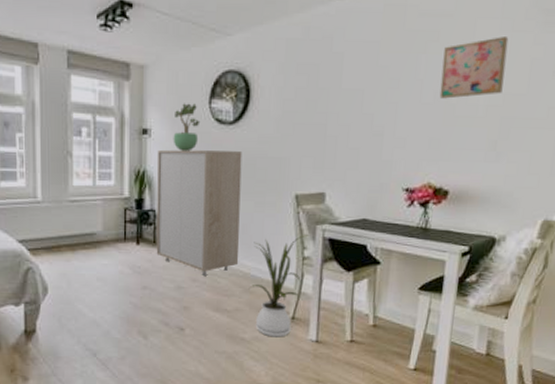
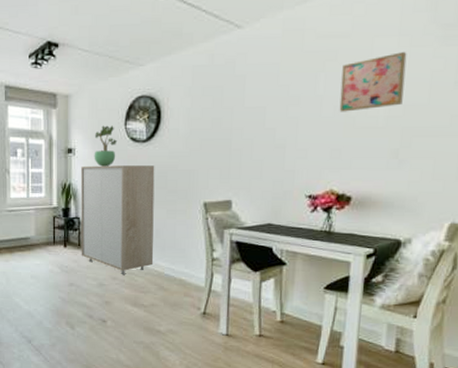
house plant: present [249,235,310,338] -> none [163,238,218,331]

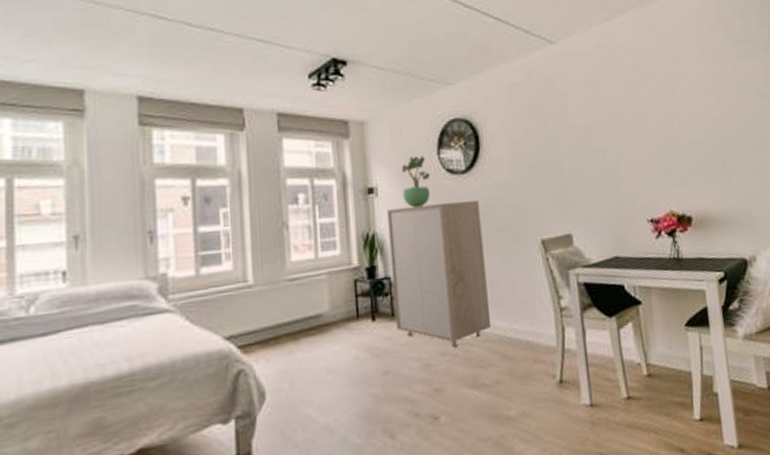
wall art: present [339,52,407,112] -> none [658,67,718,128]

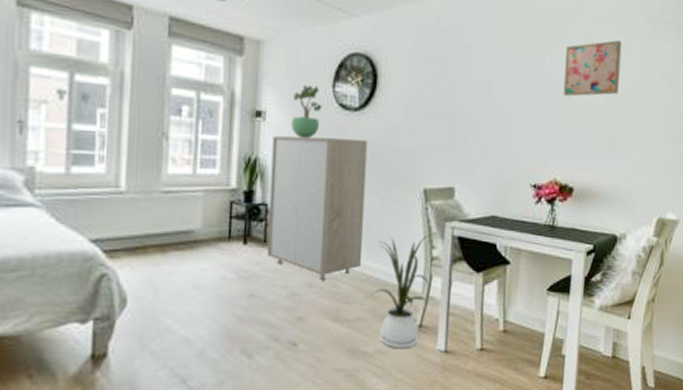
house plant: none [505,282,565,410] -> present [372,233,438,349]
wall art: none [658,67,718,128] -> present [563,40,622,97]

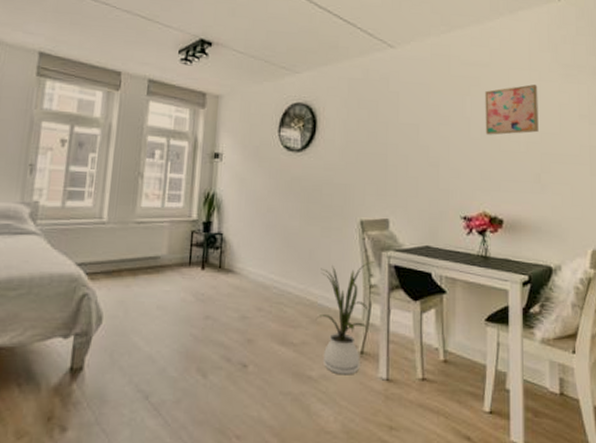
storage cabinet: present [267,135,368,280] -> none [221,173,309,304]
potted plant: present [290,85,323,138] -> none [243,130,270,176]

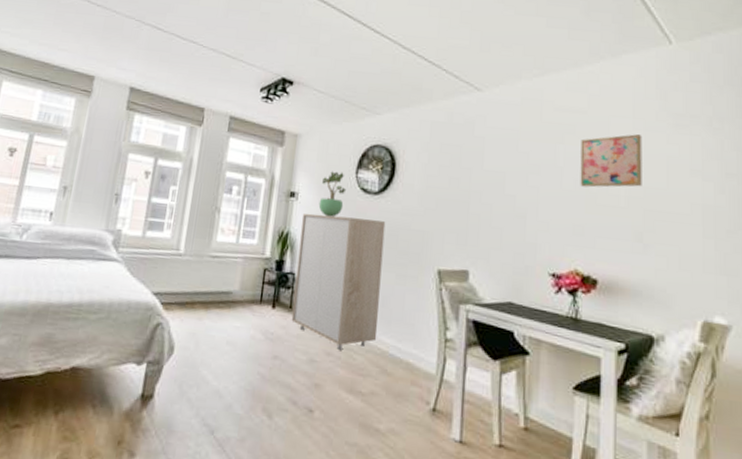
storage cabinet: none [221,173,309,304] -> present [291,213,386,350]
potted plant: none [243,130,270,176] -> present [318,171,347,217]
house plant: present [316,261,376,375] -> none [386,313,453,433]

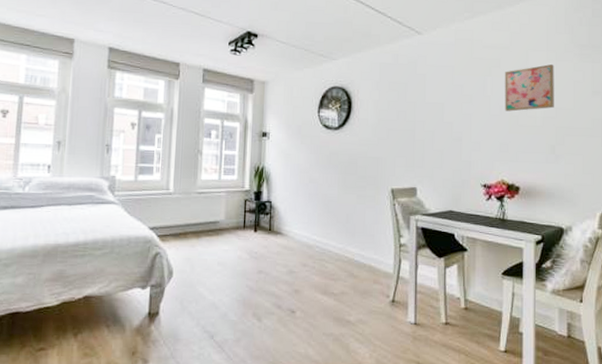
storage cabinet: present [291,213,386,350] -> none [271,149,346,261]
potted plant: present [318,171,347,217] -> none [287,112,311,152]

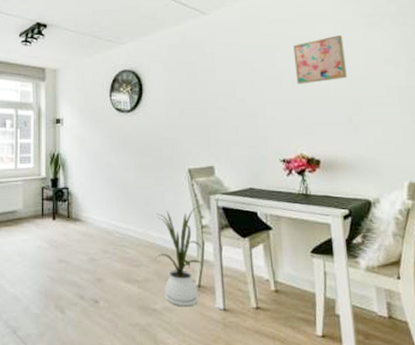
house plant: none [353,224,405,320] -> present [155,205,205,307]

